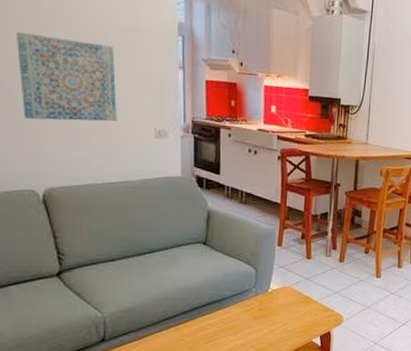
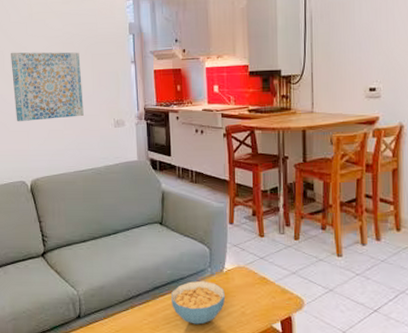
cereal bowl: none [212,300,268,343] -> present [171,280,225,325]

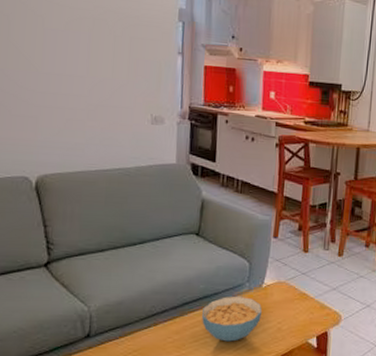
wall art: present [11,52,84,122] -> none [19,18,115,108]

